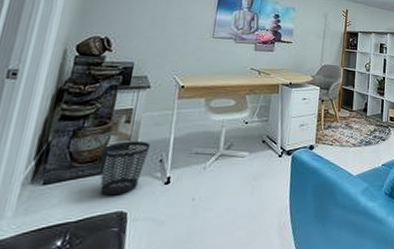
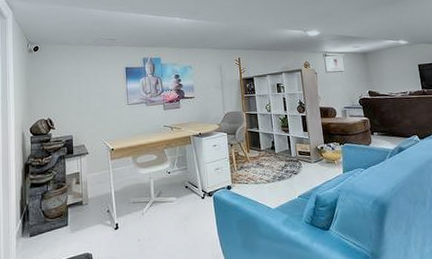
wastebasket: present [100,141,151,196] -> none [64,197,98,242]

